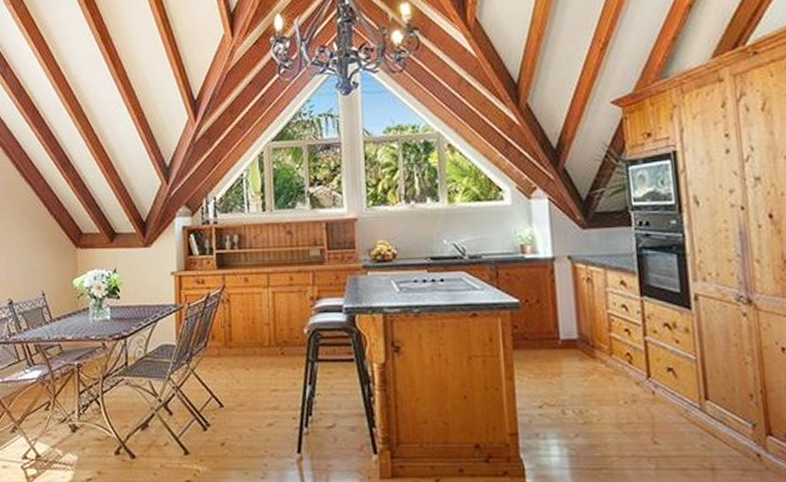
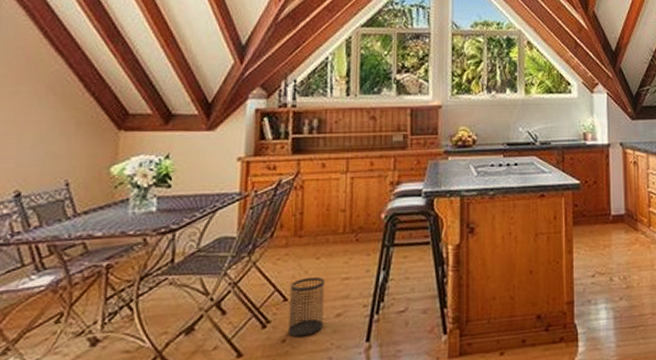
wastebasket: none [225,386,257,442] -> present [289,276,326,337]

